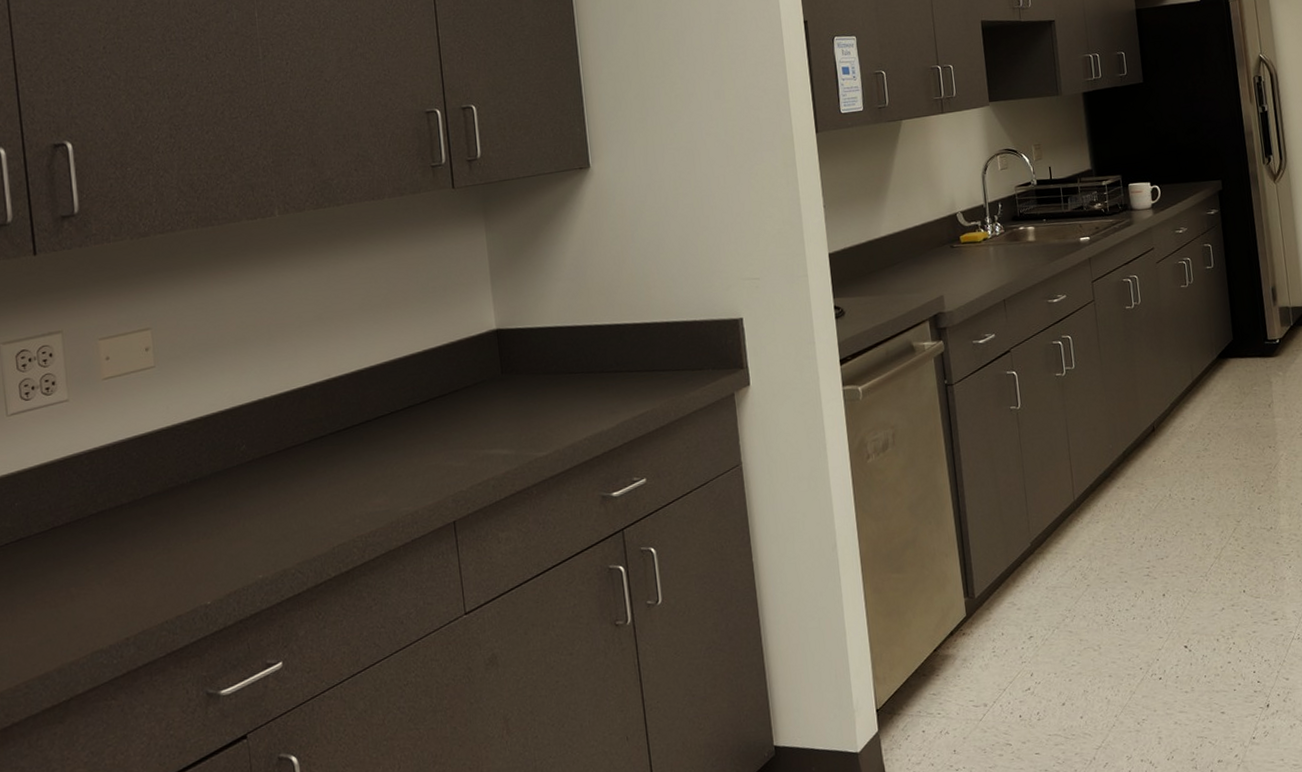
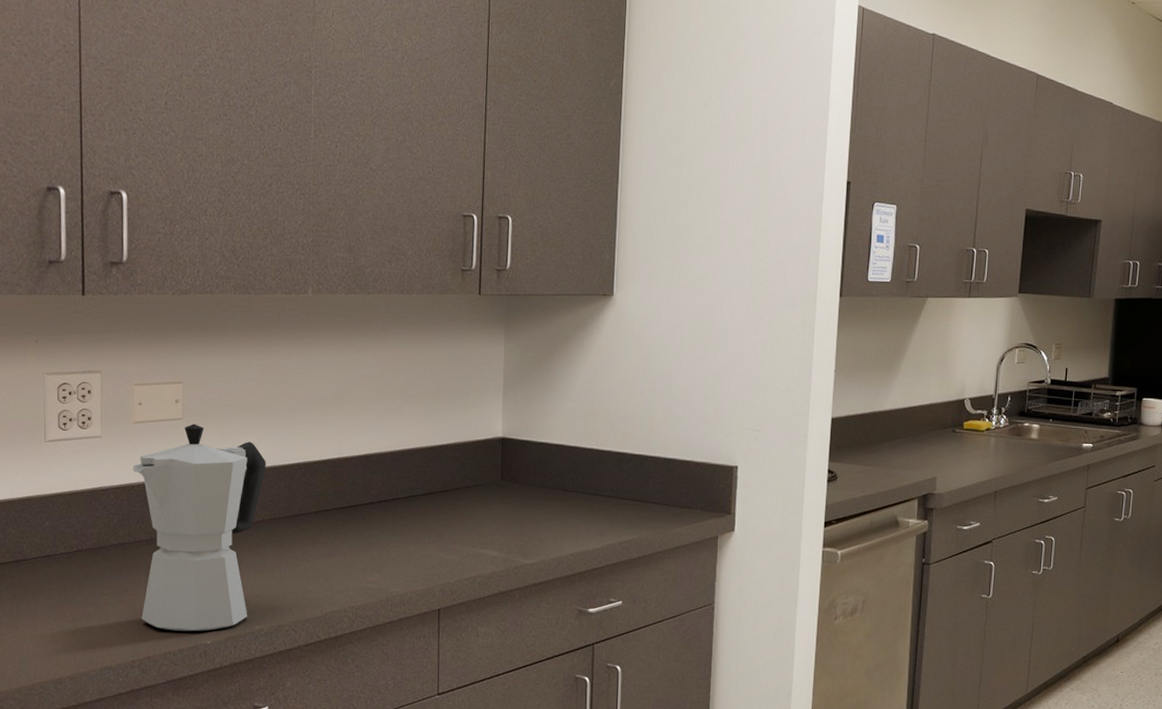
moka pot: none [106,369,251,598] -> present [132,424,267,632]

